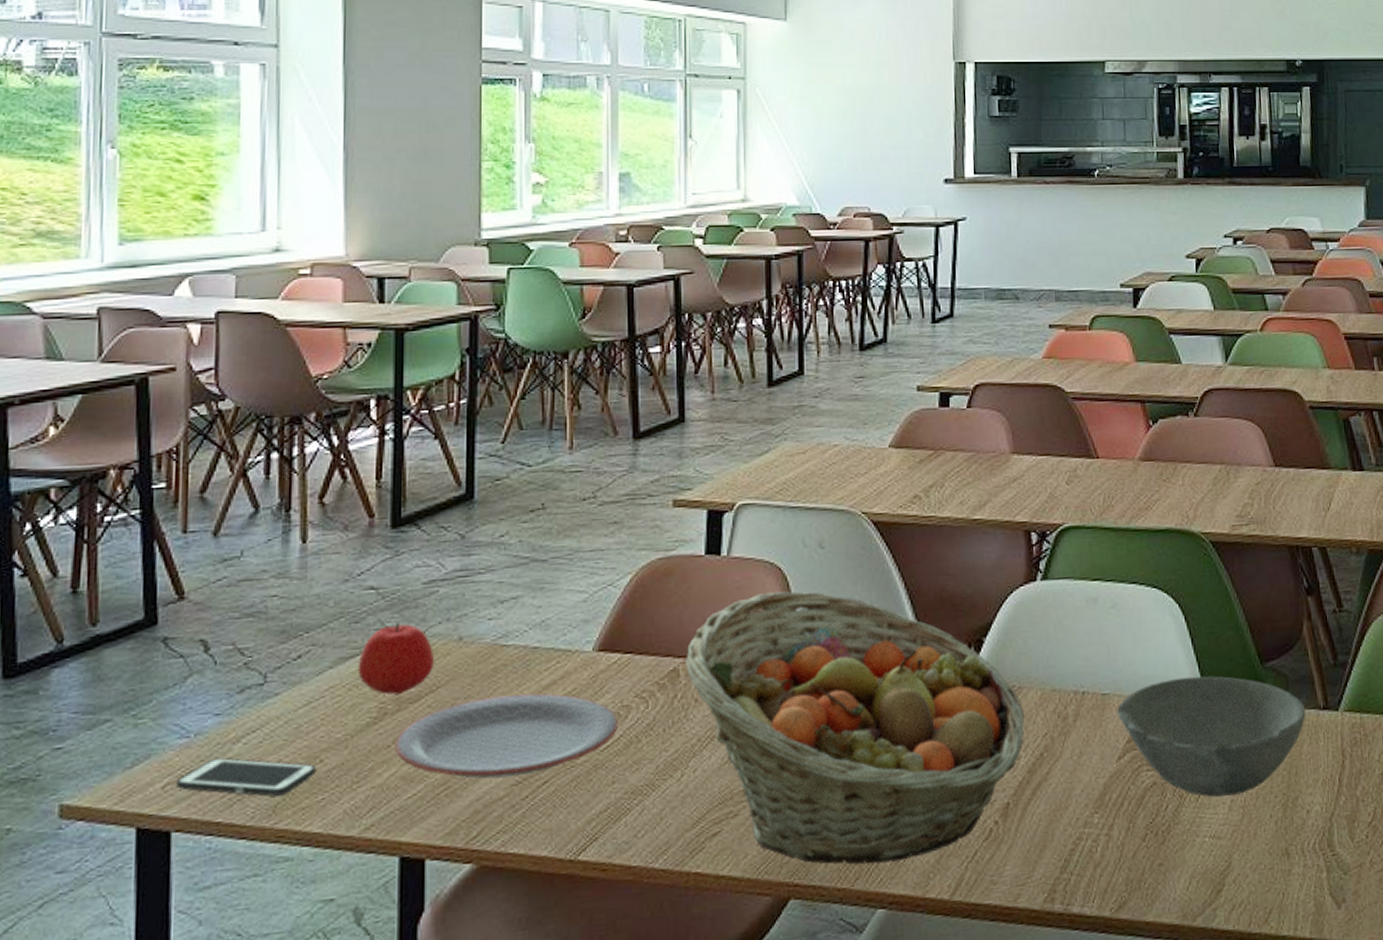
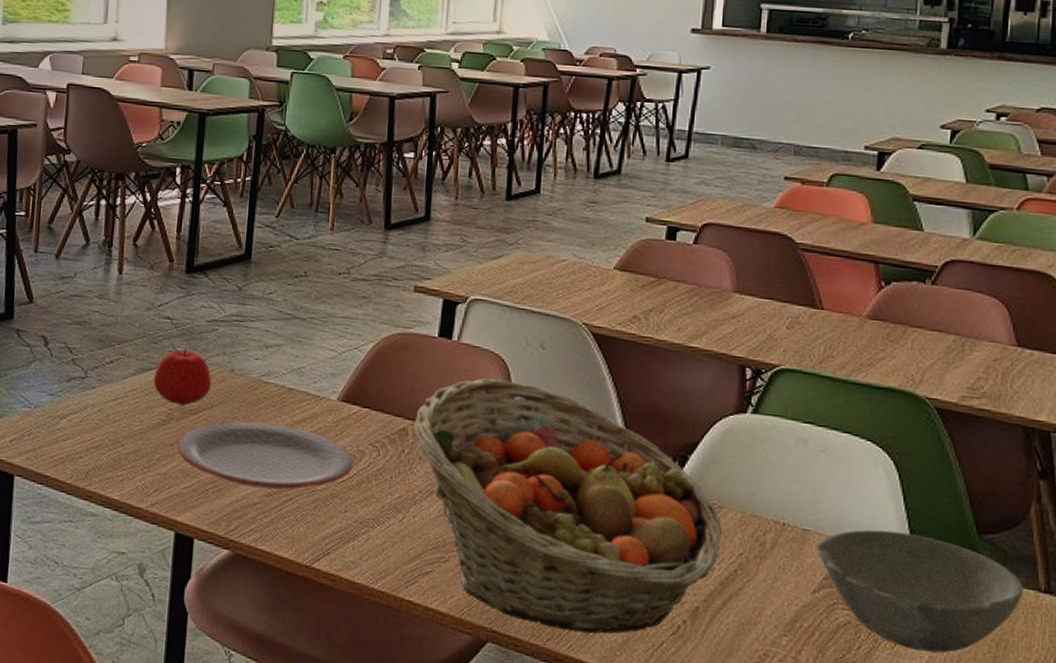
cell phone: present [176,757,317,797] -> none [20,427,119,467]

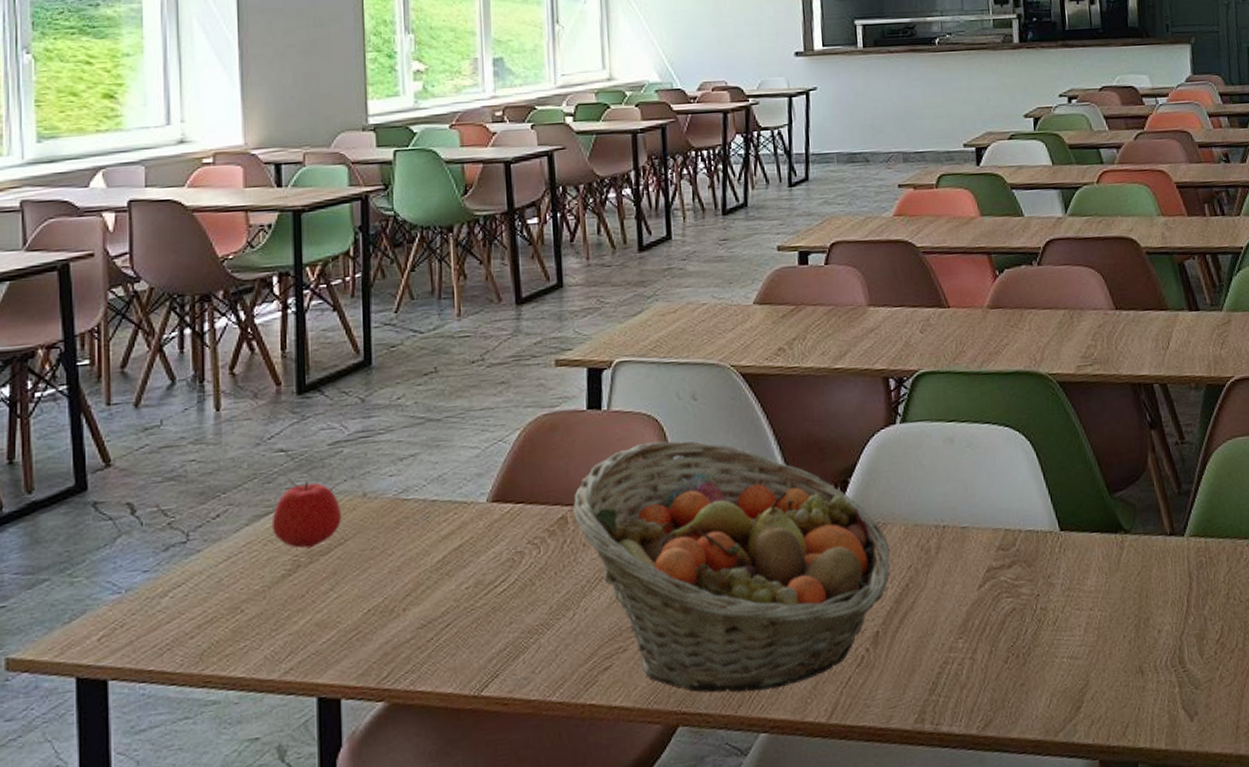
plate: present [177,421,354,490] -> none [308,542,513,623]
bowl: present [817,529,1024,653] -> none [976,507,1154,621]

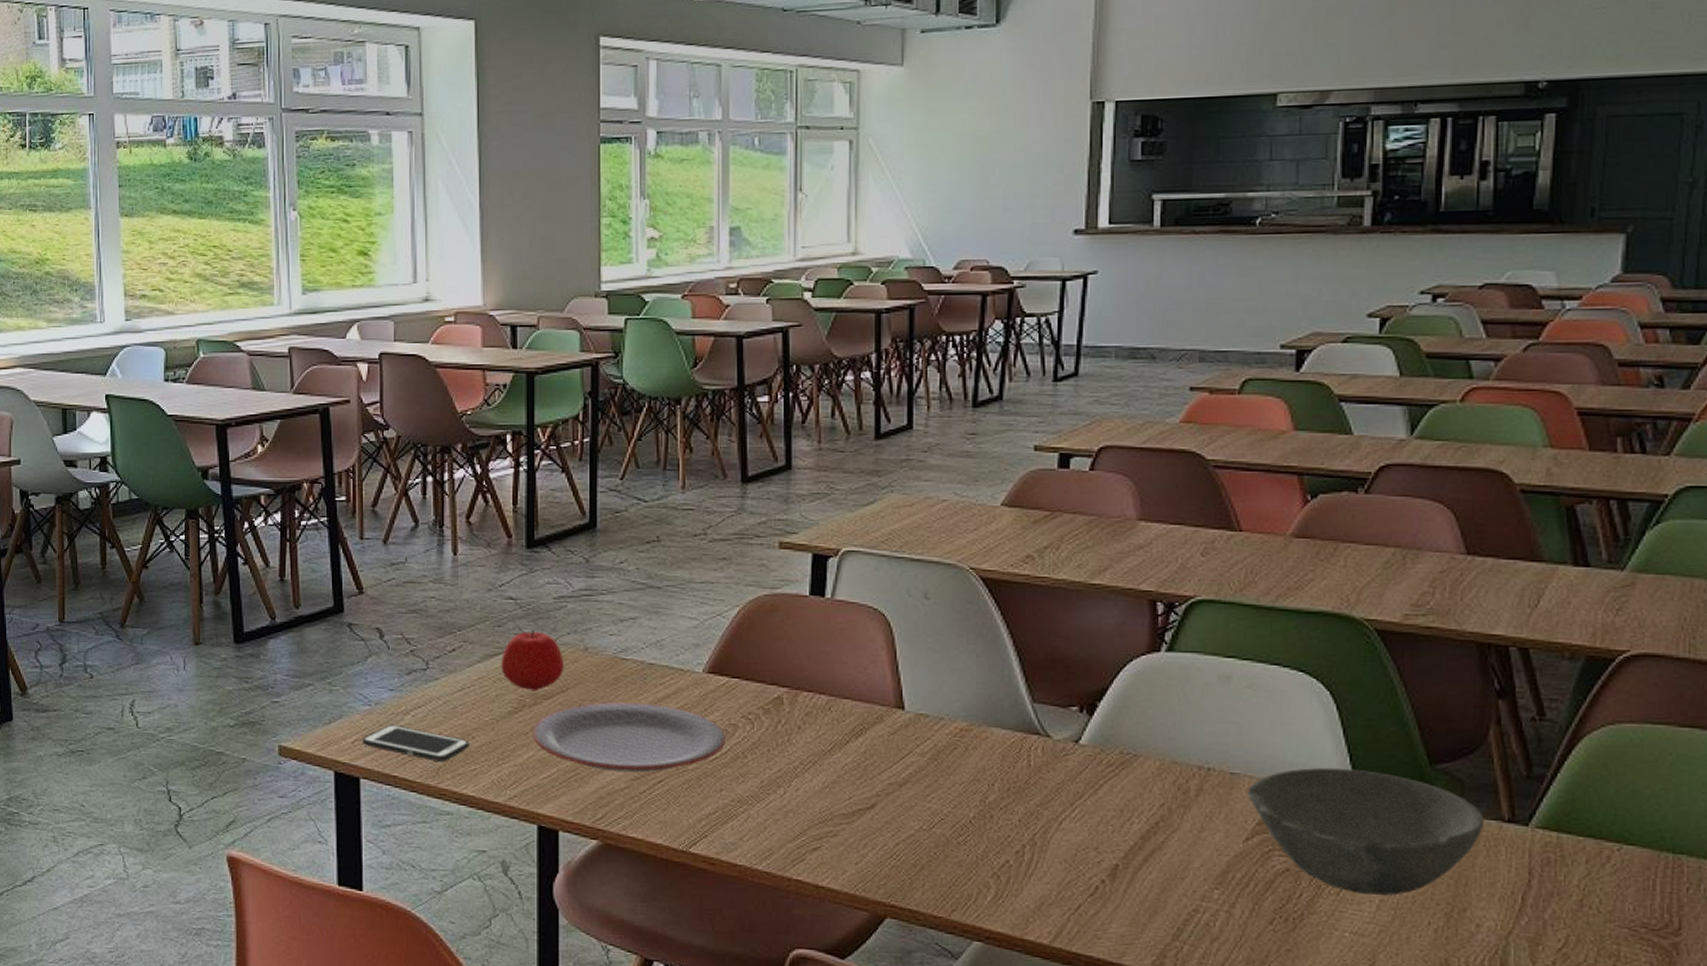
cell phone: none [111,610,238,646] -> present [362,724,470,763]
plate: none [308,542,513,623] -> present [532,702,726,773]
fruit basket: present [573,440,890,693] -> none [790,635,1140,901]
bowl: none [976,507,1154,621] -> present [1248,767,1485,896]

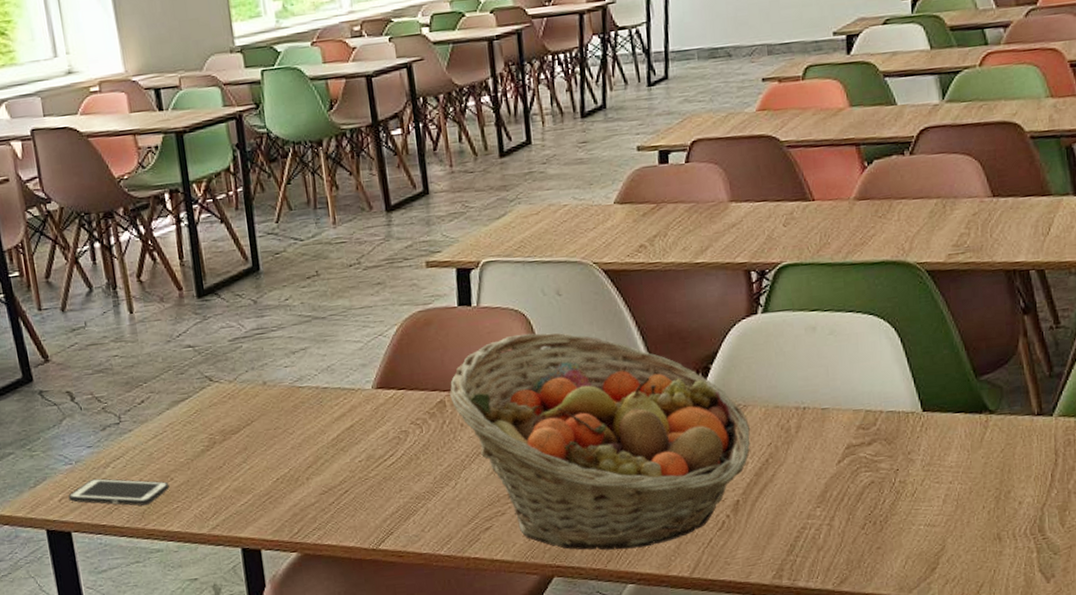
apple: present [500,629,565,691] -> none [188,372,247,429]
plate: present [532,702,726,773] -> none [225,423,400,490]
fruit basket: none [790,635,1140,901] -> present [450,332,751,550]
bowl: present [1248,767,1485,896] -> none [836,389,1020,493]

